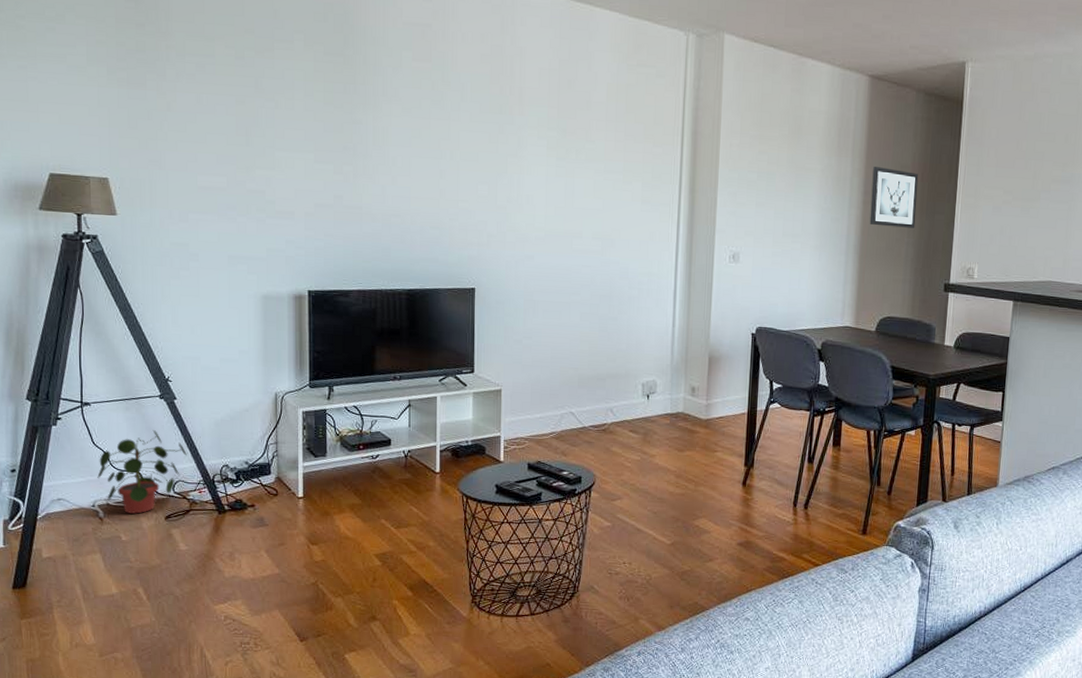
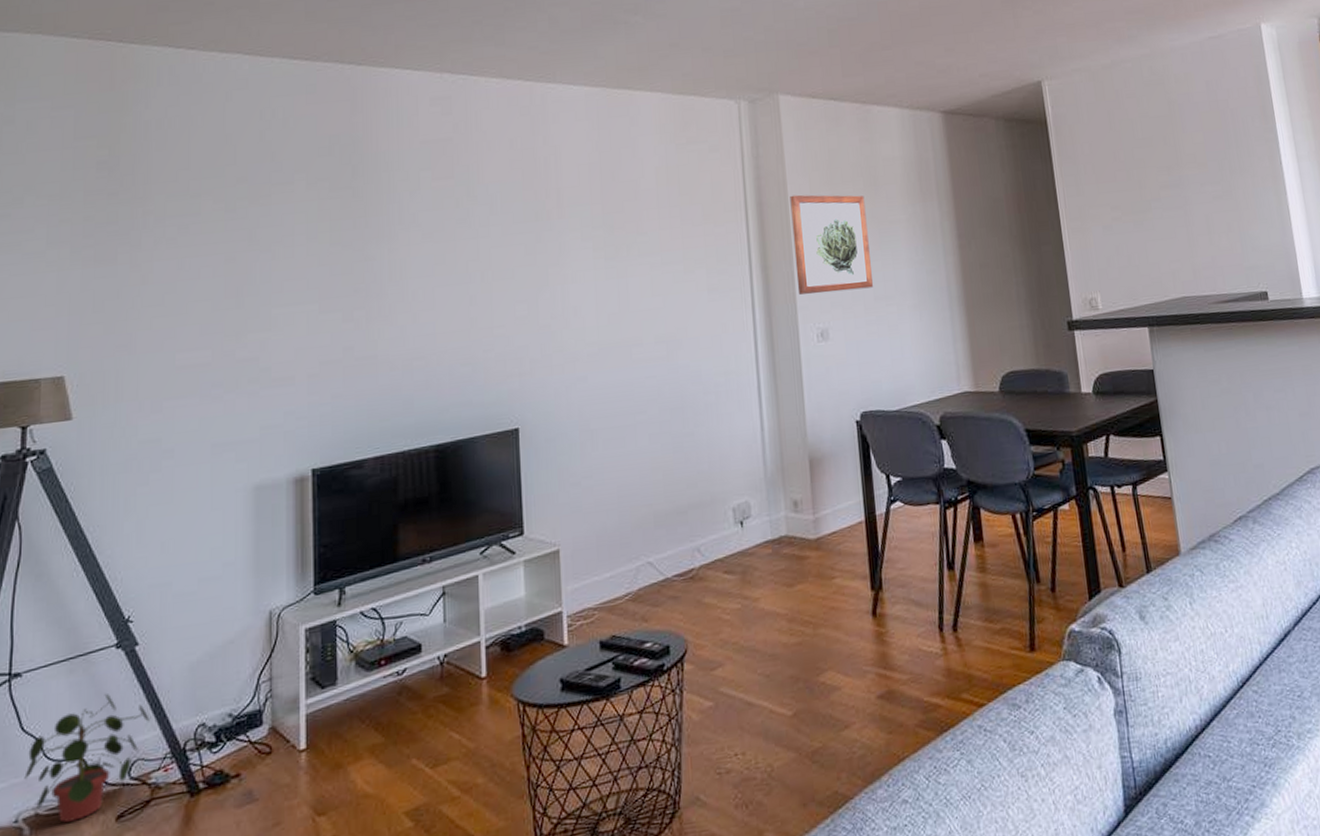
wall art: none [718,130,788,225] -> present [790,194,873,295]
wall art: present [869,167,919,228] -> none [963,204,1022,270]

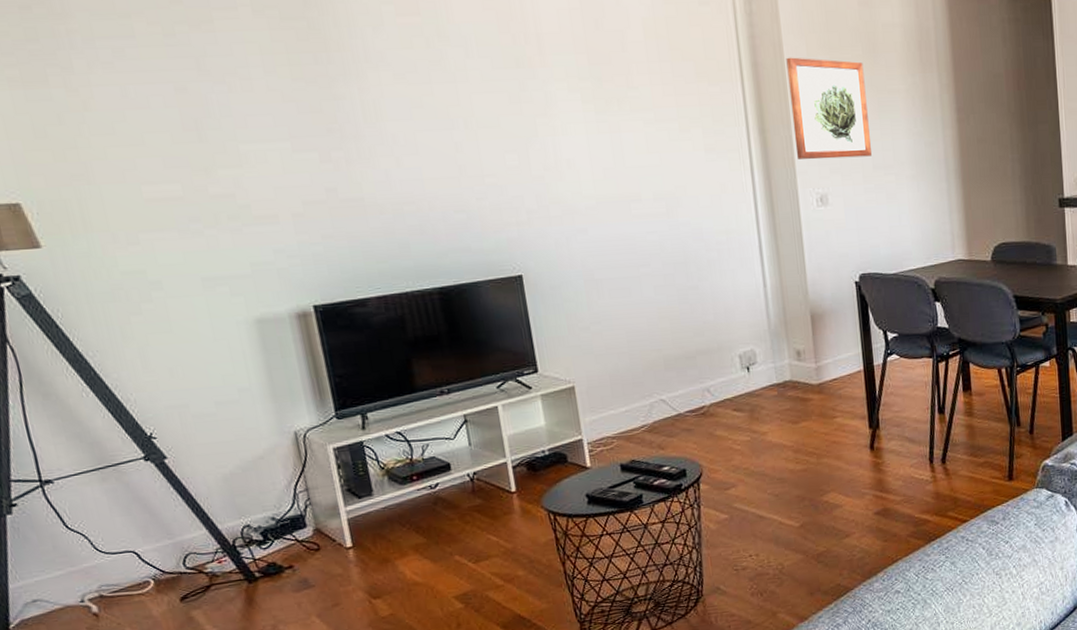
potted plant: present [24,694,150,823] -> none [78,499,194,603]

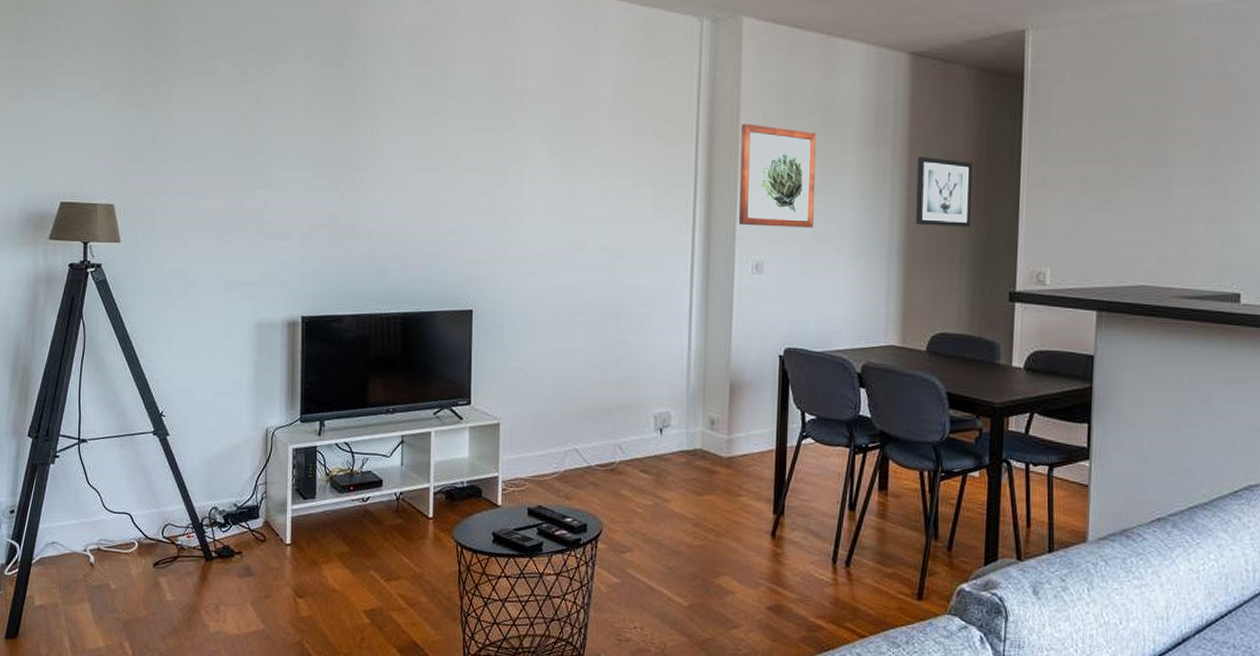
wall art: none [963,79,1018,145] -> present [915,157,973,227]

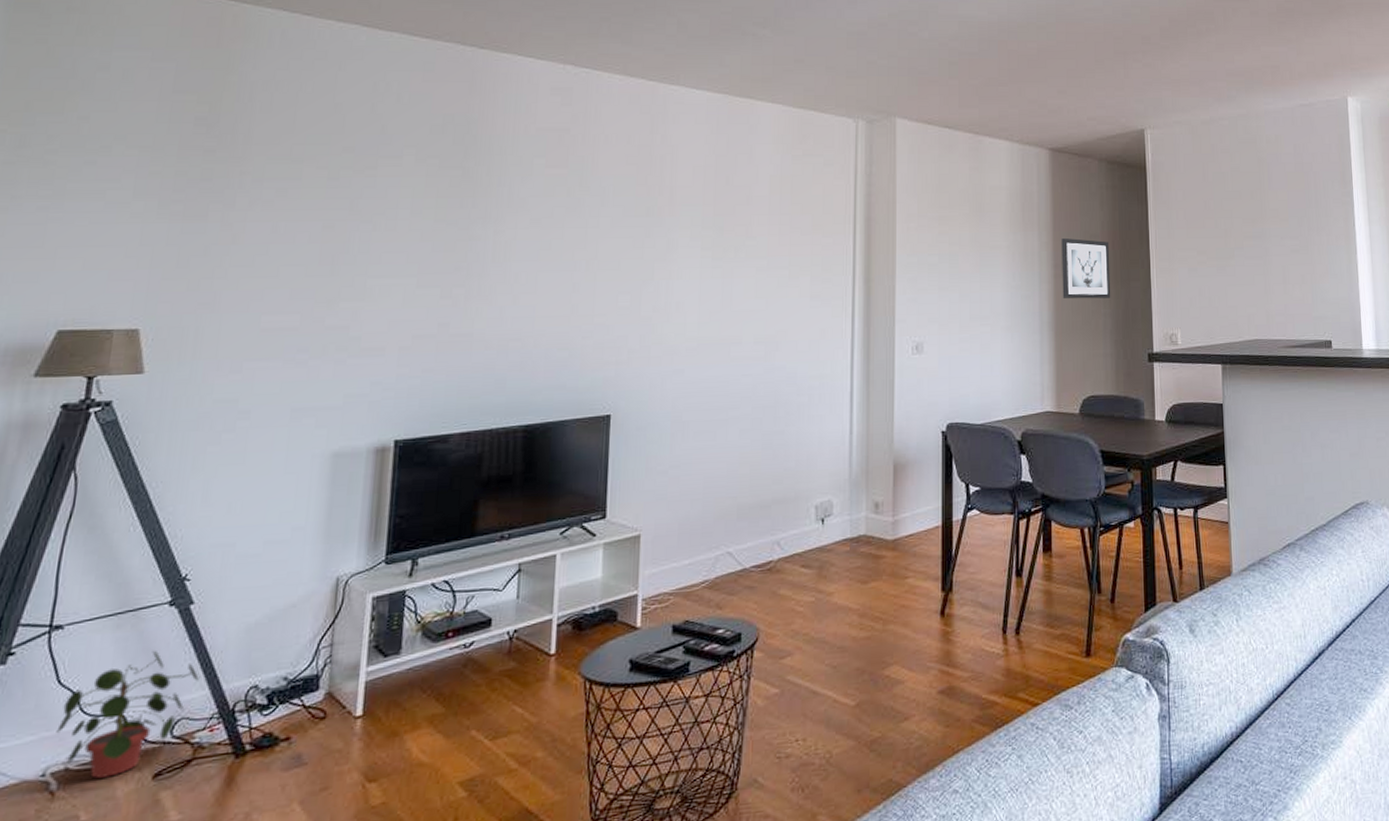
potted plant: none [90,469,177,560] -> present [56,651,199,779]
wall art: present [738,123,816,228] -> none [897,214,969,309]

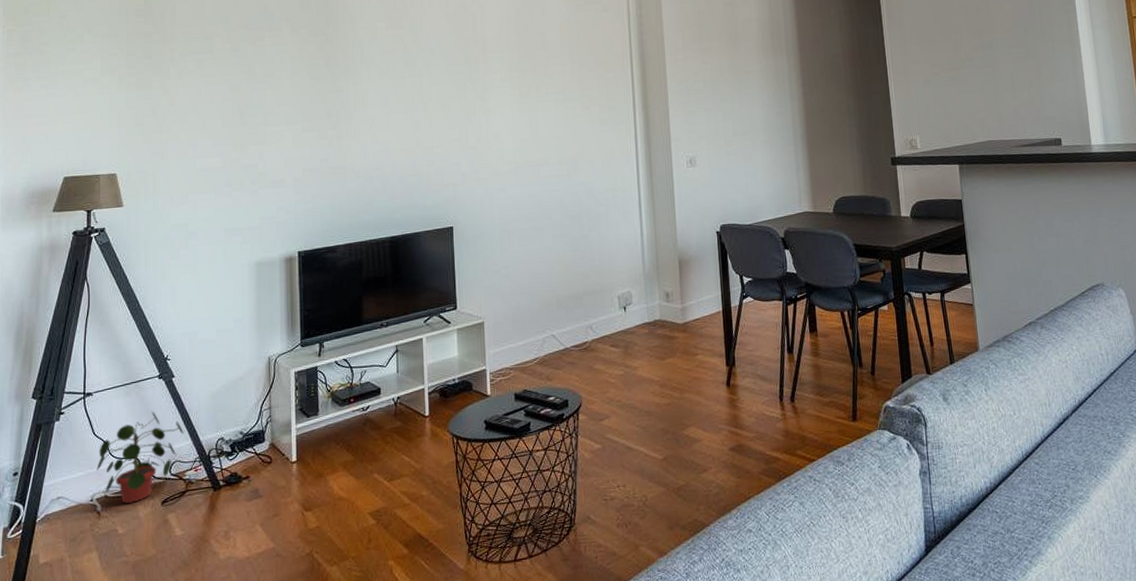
wall art: present [1061,238,1111,299] -> none [807,60,855,113]

